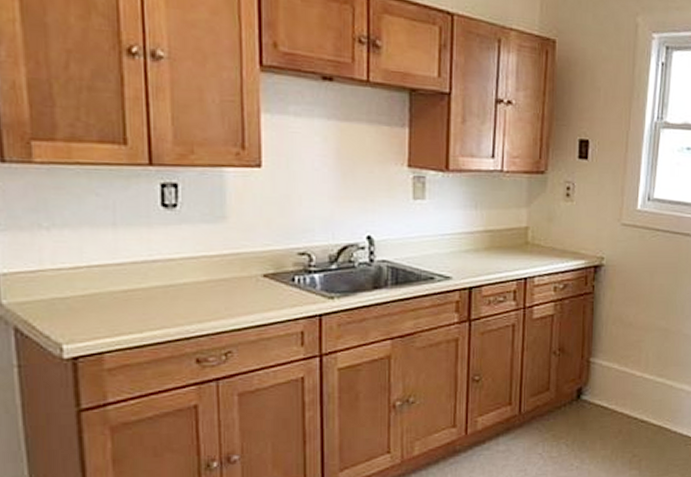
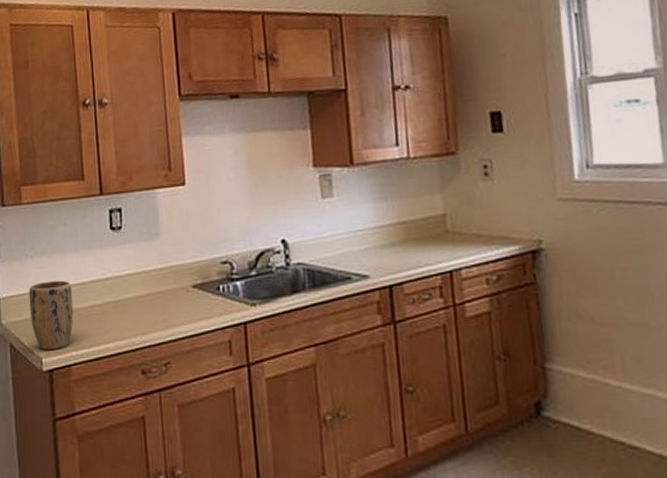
plant pot: none [43,258,108,335] -> present [29,280,74,350]

